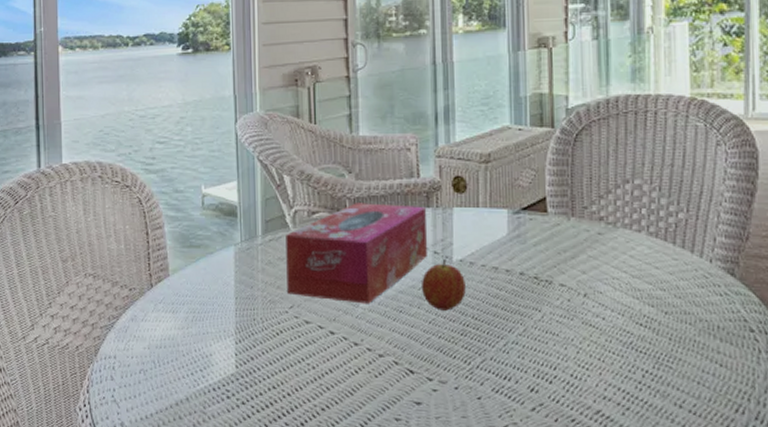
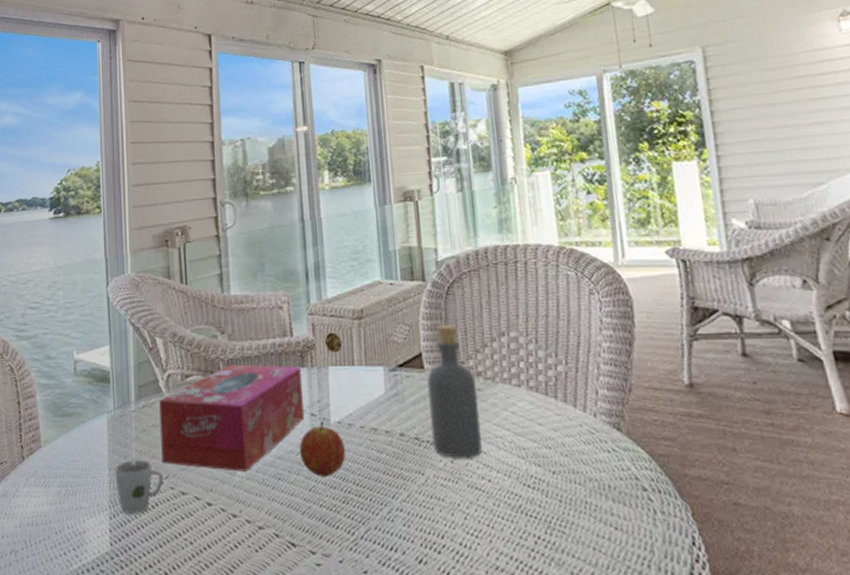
cup: none [241,289,288,340] -> present [114,459,163,514]
bottle: none [550,170,599,298] -> present [427,324,482,459]

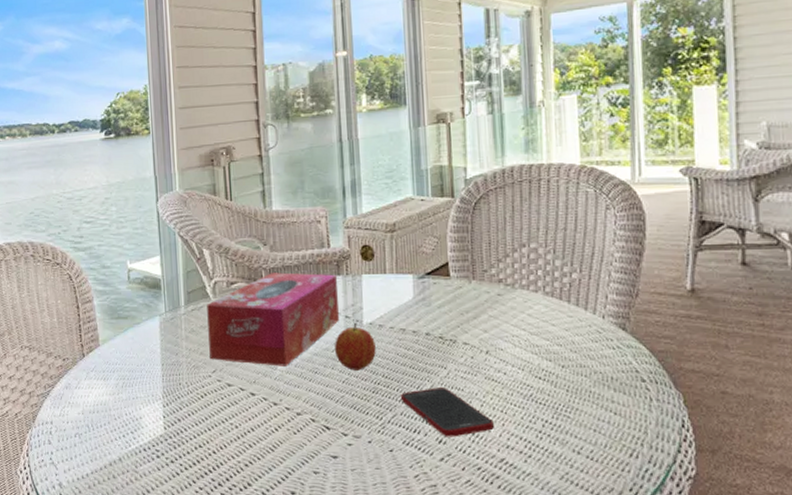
cup: present [114,459,163,514] -> none [167,356,211,402]
cell phone: none [373,497,480,556] -> present [400,388,494,437]
bottle: present [427,324,482,459] -> none [452,236,500,355]

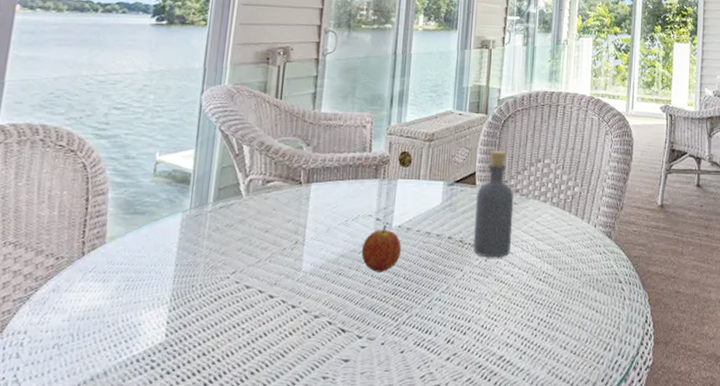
tissue box: present [207,272,339,366] -> none [231,173,375,268]
cell phone: present [400,388,494,437] -> none [417,289,498,337]
bottle: none [452,236,500,355] -> present [473,150,514,258]

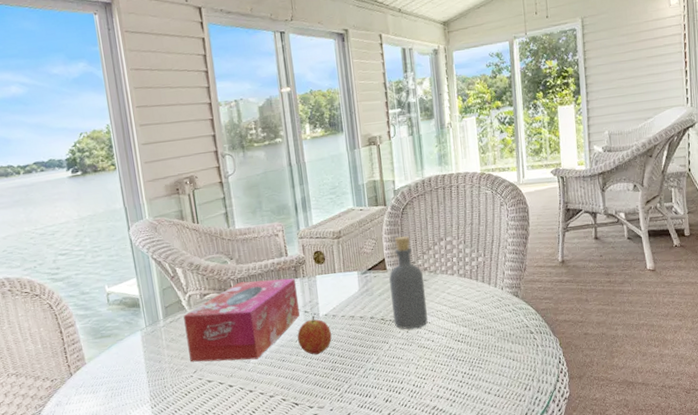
tissue box: none [231,173,375,268] -> present [183,278,300,363]

